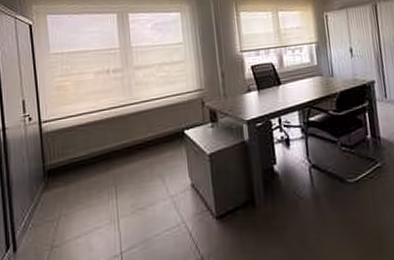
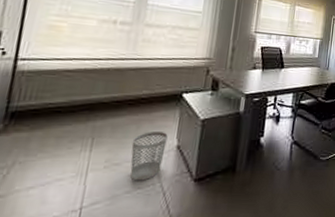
wastebasket: none [149,172,182,224] -> present [130,132,168,181]

